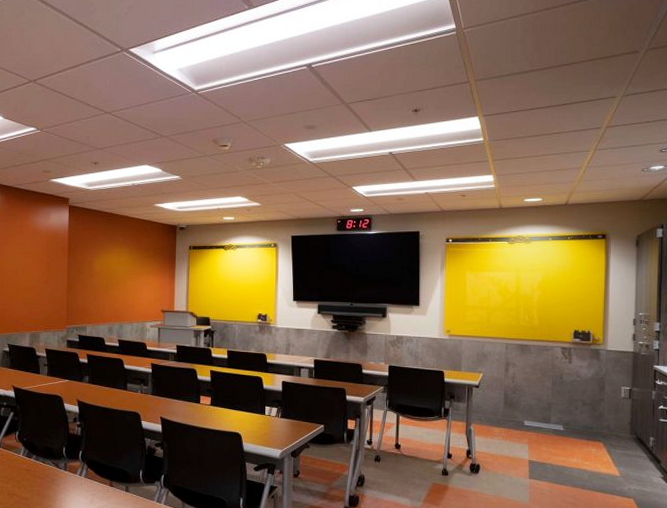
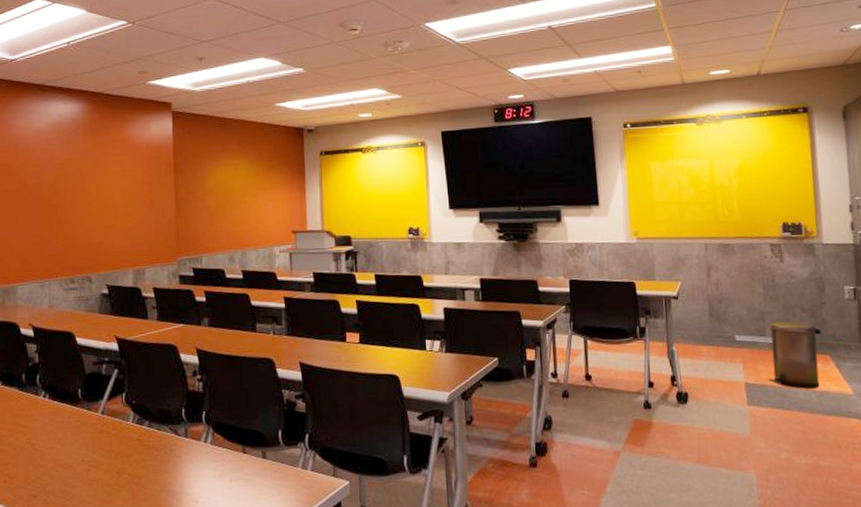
pedal bin: none [549,412,598,469] -> present [768,321,821,389]

